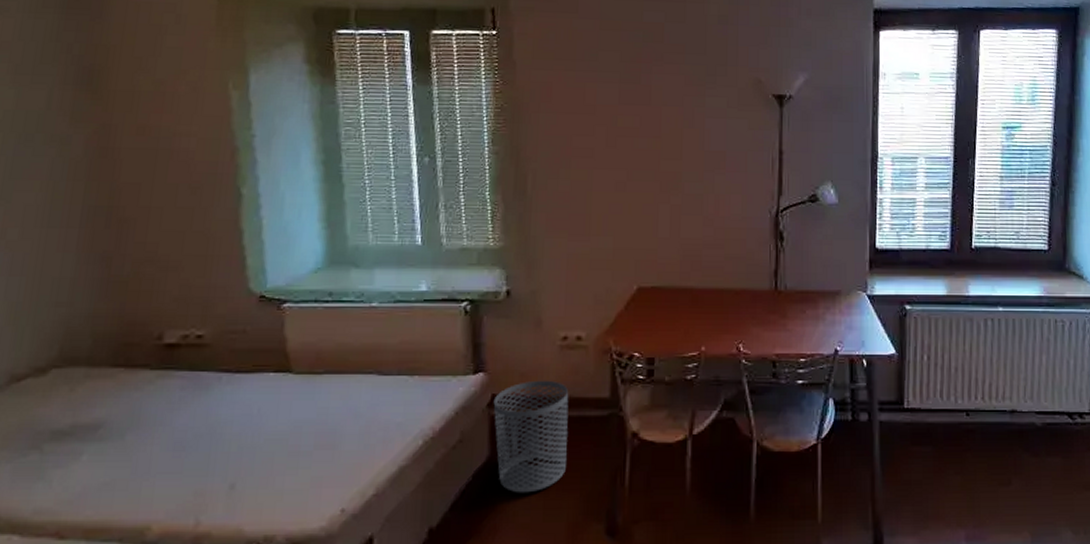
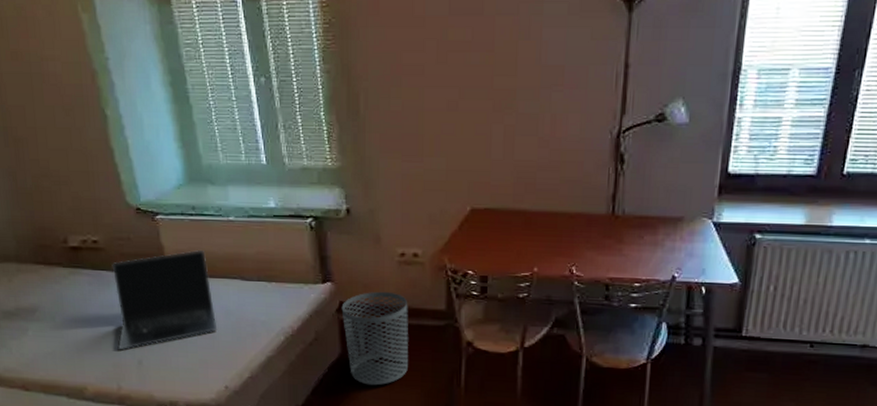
laptop: none [205,341,341,472] -> present [112,249,218,350]

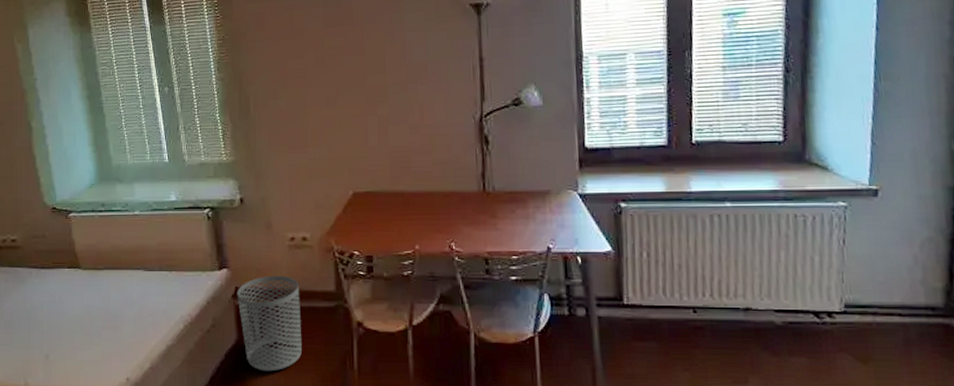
laptop: present [112,249,218,350] -> none [27,243,121,346]

